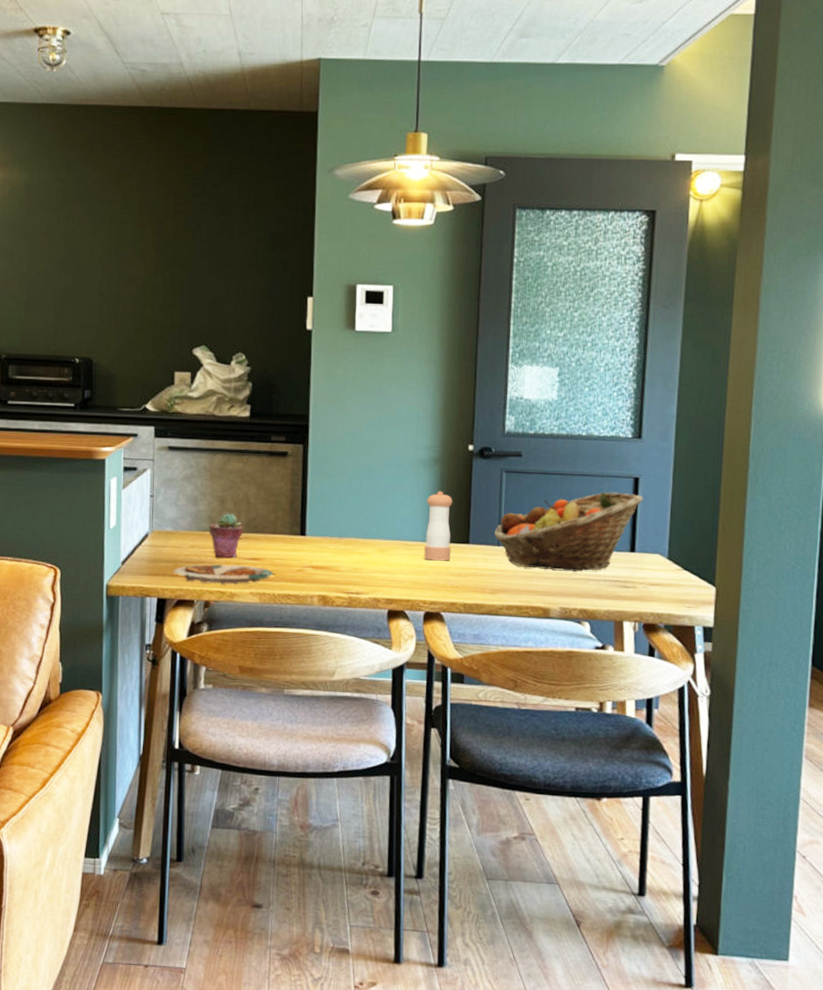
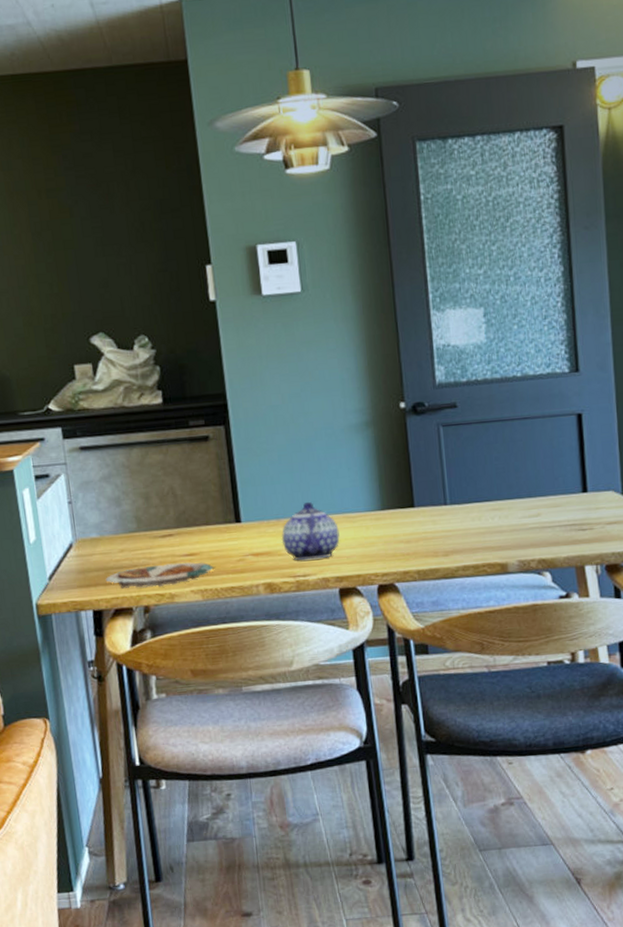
potted succulent: present [209,513,243,559] -> none [136,509,174,559]
teapot: none [340,525,396,580] -> present [281,501,340,561]
pepper shaker: present [424,491,453,561] -> none [363,455,397,530]
fruit basket: present [493,492,643,572] -> none [438,431,589,524]

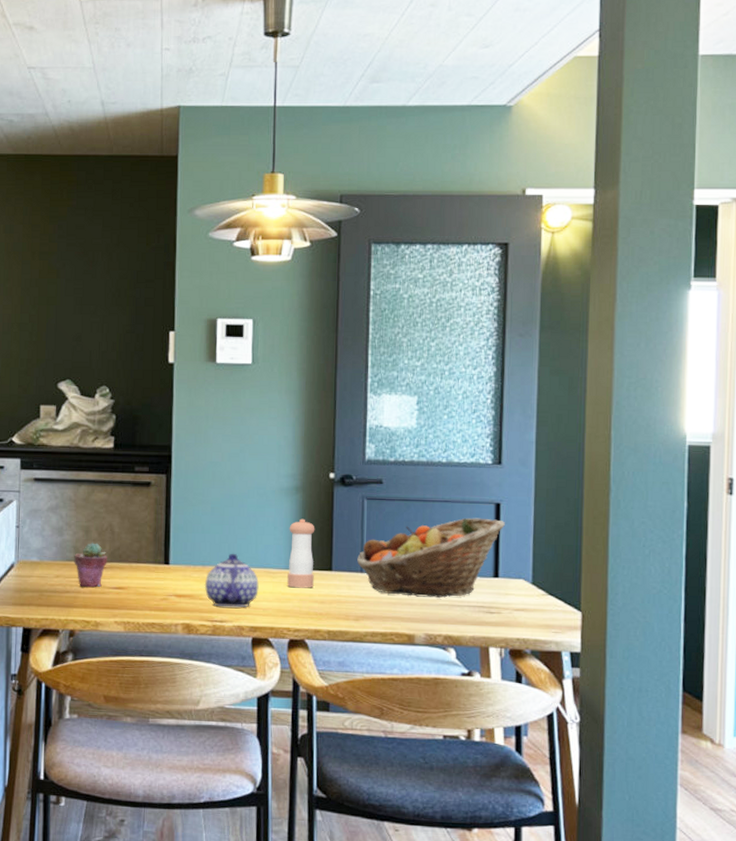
plate: present [105,562,216,589] -> none [38,593,141,615]
potted succulent: none [136,509,174,559] -> present [74,543,107,588]
pepper shaker: none [363,455,397,530] -> present [287,518,315,588]
fruit basket: none [438,431,589,524] -> present [356,517,505,598]

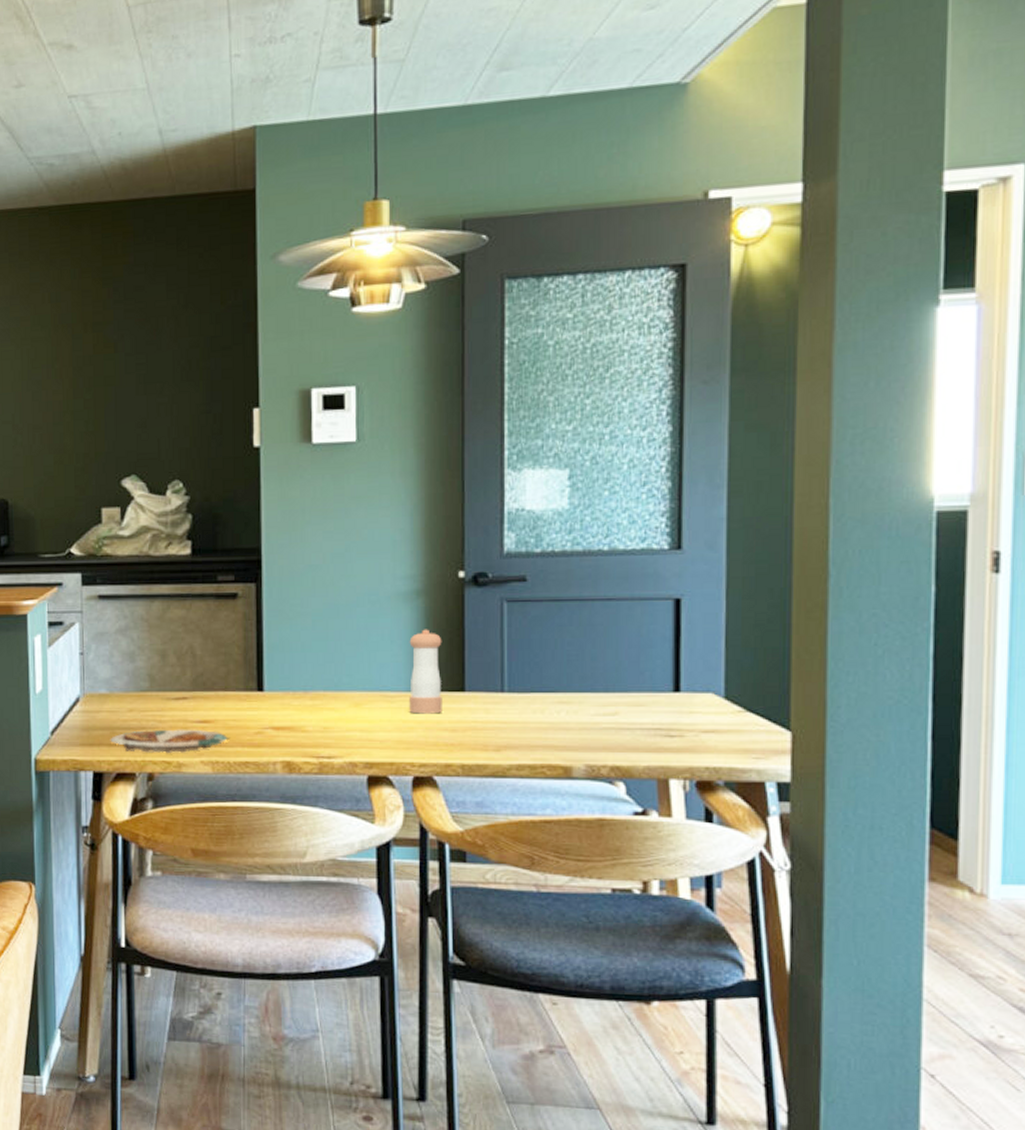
plate: none [38,593,141,615] -> present [110,729,231,754]
potted succulent: present [74,543,107,588] -> none [149,669,189,722]
teapot: present [204,553,259,608] -> none [307,674,374,740]
fruit basket: present [356,517,505,598] -> none [495,618,687,720]

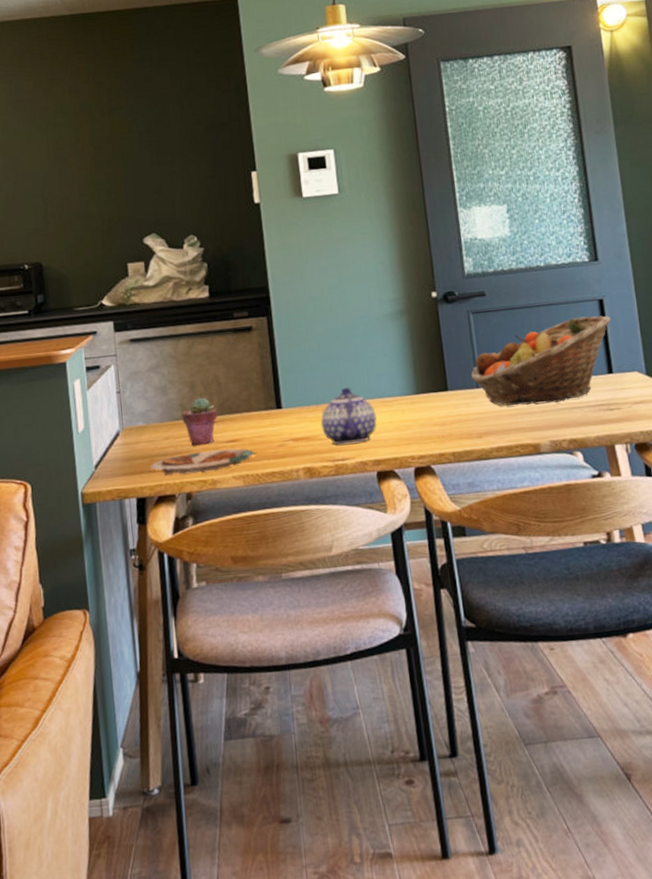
potted succulent: none [149,669,189,722] -> present [181,397,217,446]
teapot: none [307,674,374,740] -> present [320,387,377,445]
pepper shaker: present [409,629,442,714] -> none [399,342,432,414]
fruit basket: none [495,618,687,720] -> present [470,315,611,406]

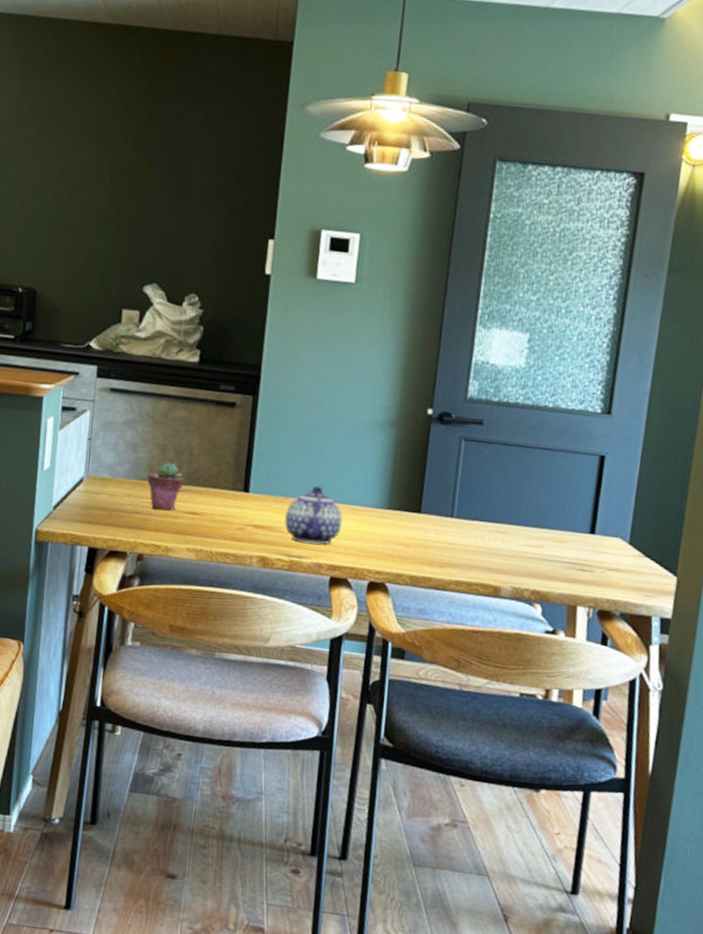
plate: present [150,448,257,476] -> none [107,515,215,539]
fruit basket: present [470,315,611,406] -> none [447,468,608,551]

